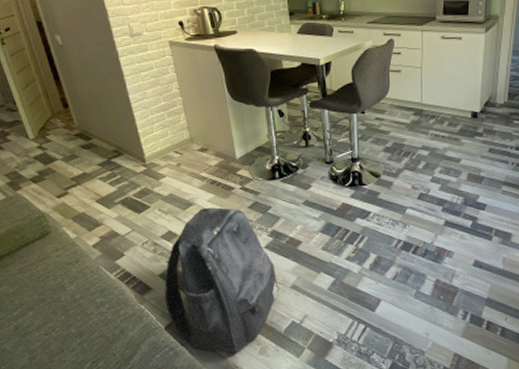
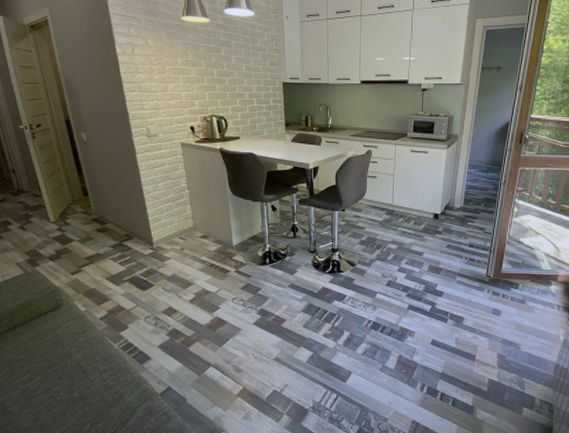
backpack: present [164,207,279,353] -> none [161,287,263,417]

